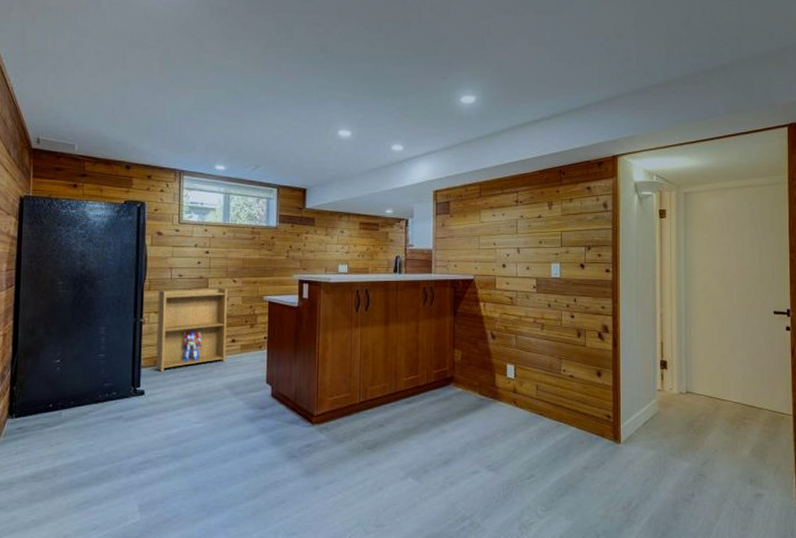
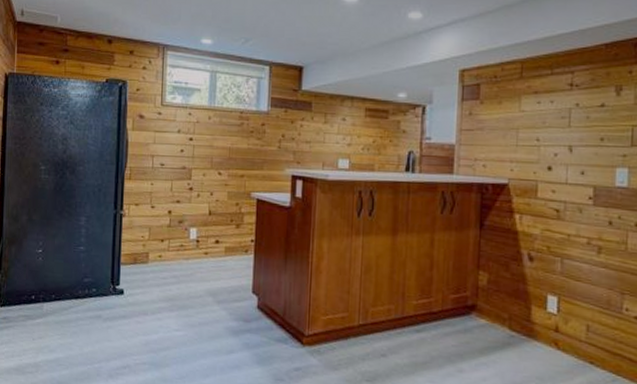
bookshelf: present [156,288,228,372] -> none [135,179,212,271]

